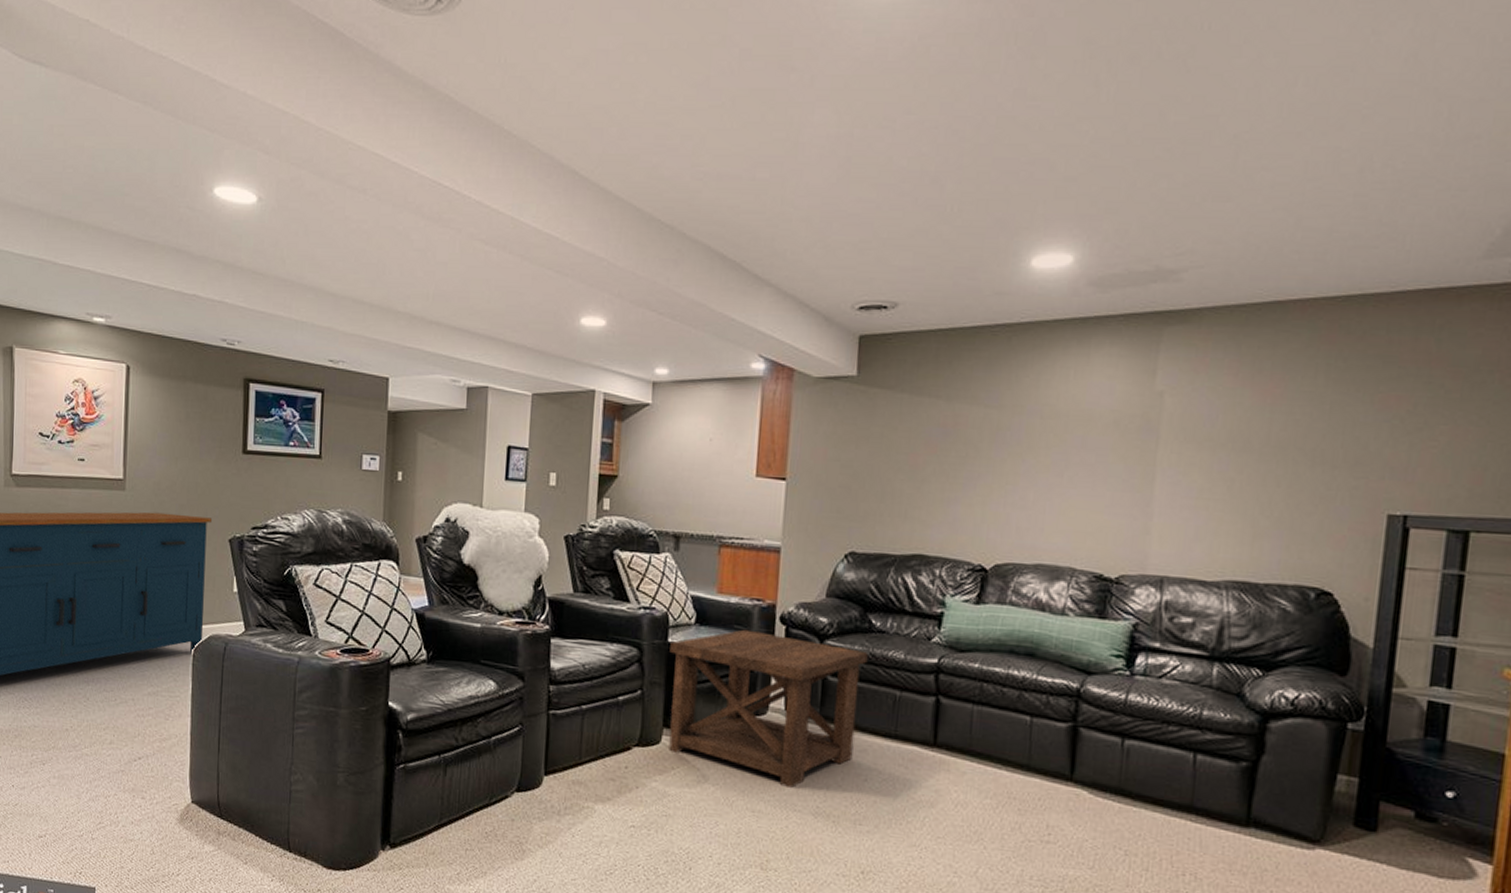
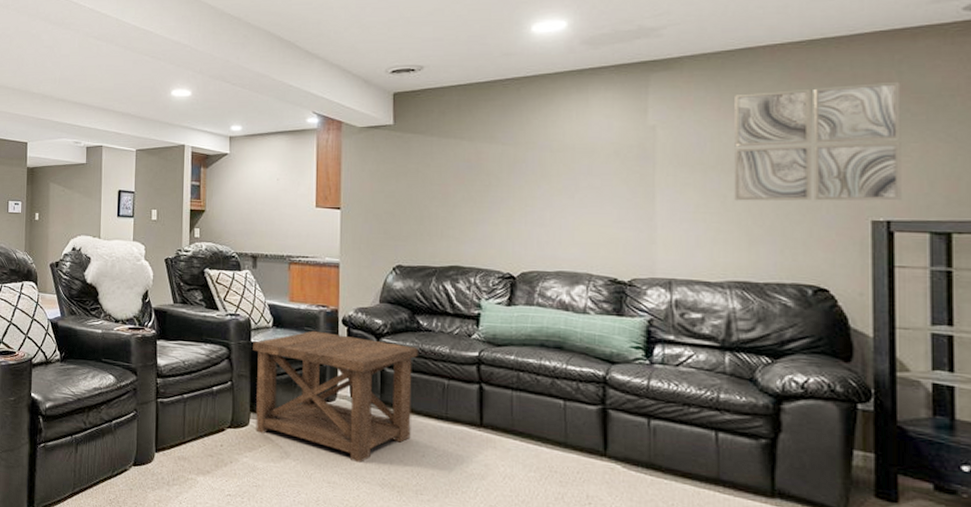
wall art: none [1243,350,1439,493] -> present [734,81,901,201]

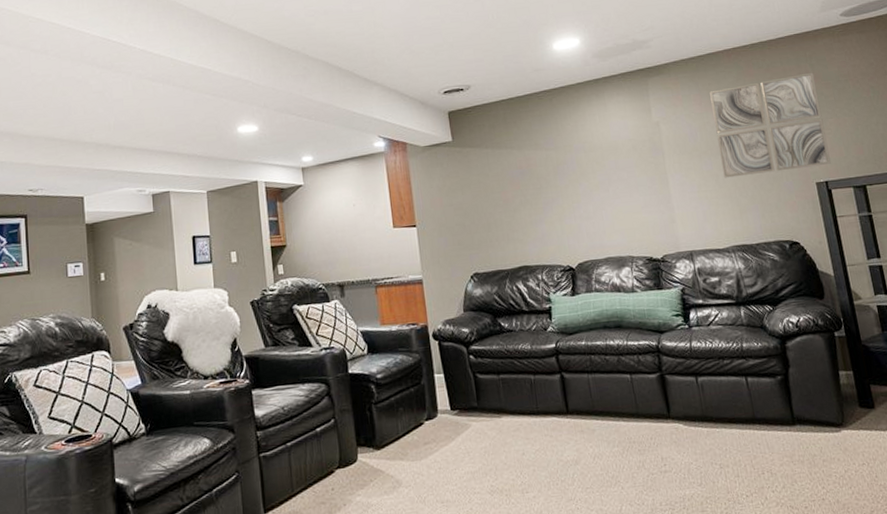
side table: present [253,330,418,464] -> none [351,349,510,476]

